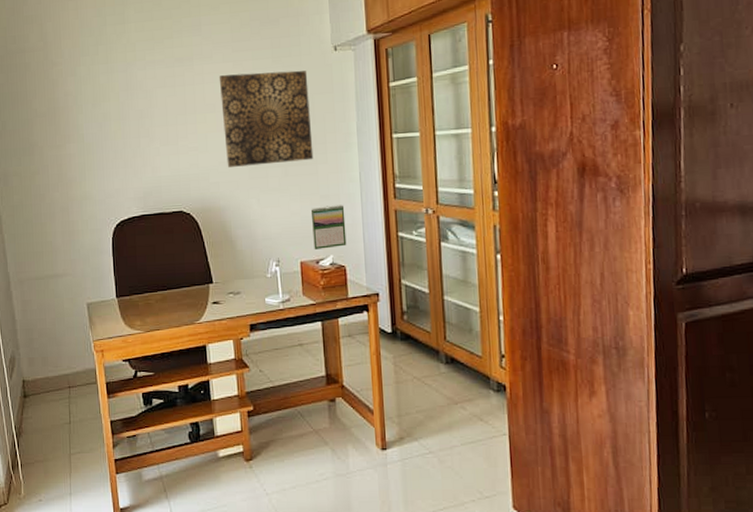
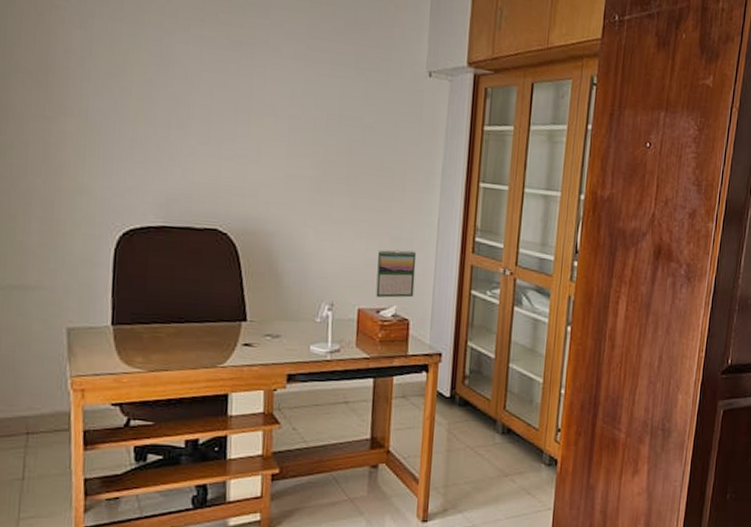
wall art: present [219,70,314,167] -> none [283,74,394,195]

